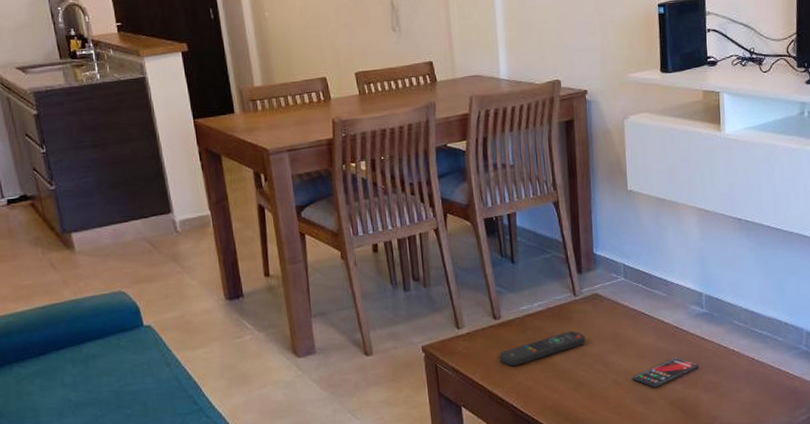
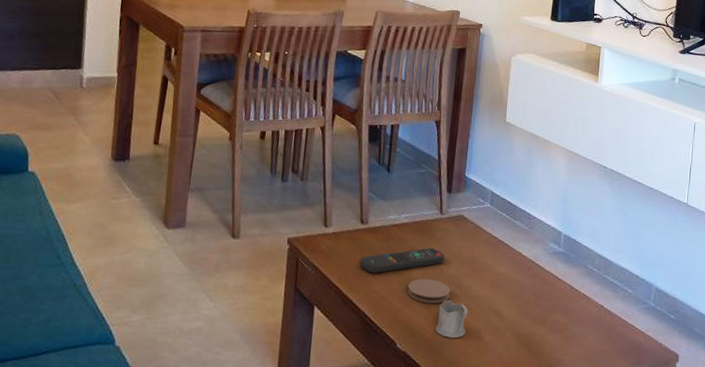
coaster: none [552,361,597,386] -> present [407,278,450,304]
tea glass holder: none [587,379,618,415] -> present [435,300,468,339]
smartphone: present [632,357,699,388] -> none [483,291,549,319]

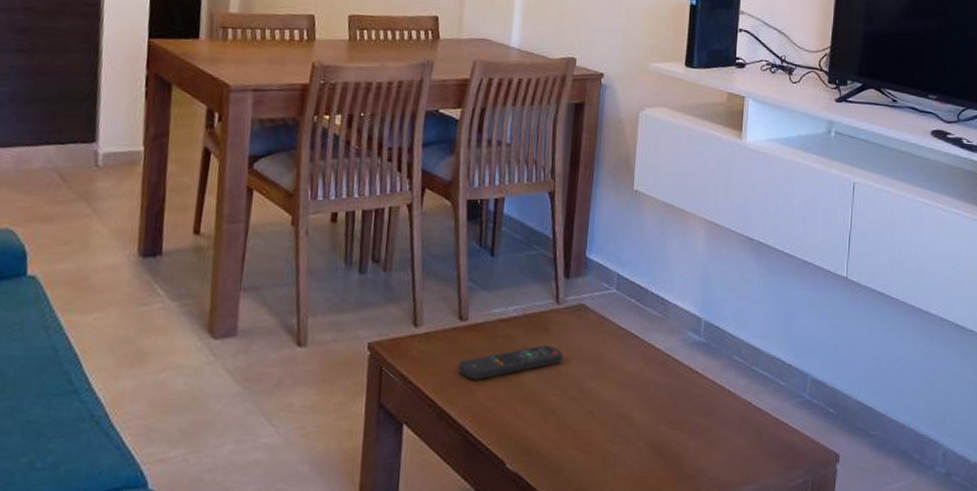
coaster: present [407,278,450,304] -> none [518,382,570,413]
tea glass holder: present [435,300,468,339] -> none [552,407,592,452]

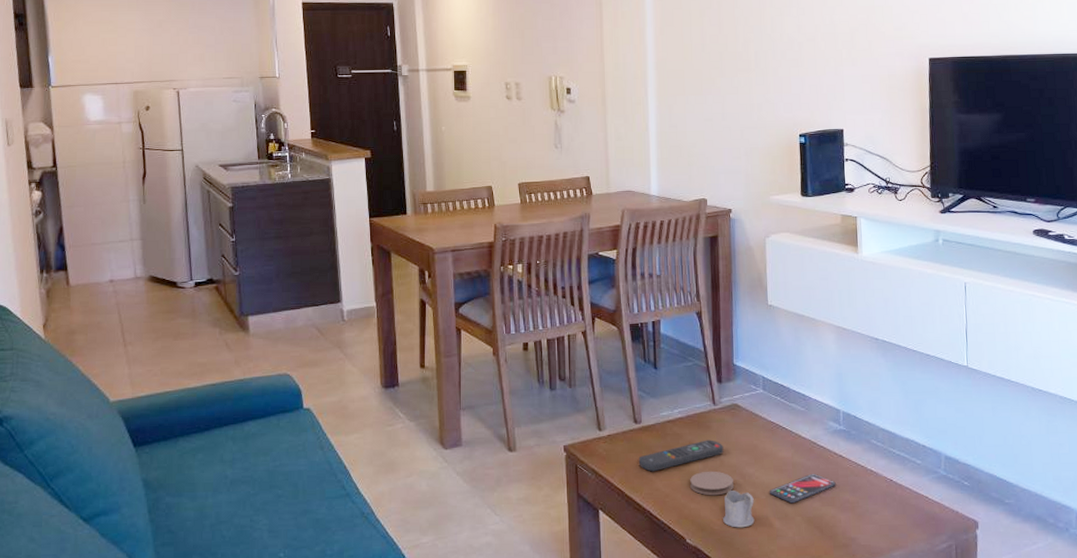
coaster: none [518,382,570,413] -> present [690,471,734,496]
tea glass holder: none [552,407,592,452] -> present [723,490,755,528]
smartphone: none [610,391,688,426] -> present [769,473,836,504]

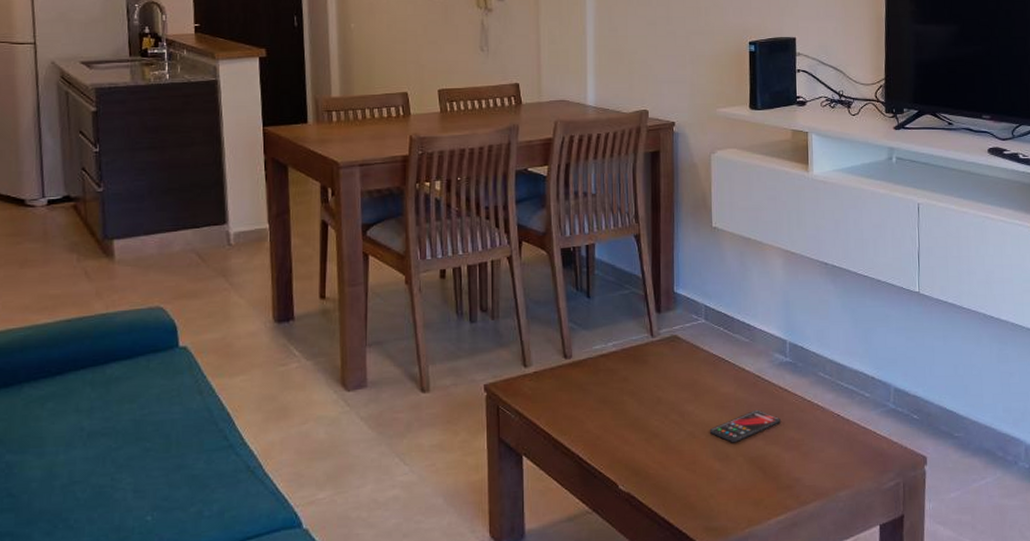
remote control: present [638,440,724,472] -> none [567,375,662,412]
coaster: present [690,471,734,496] -> none [624,409,671,437]
tea glass holder: present [723,490,755,528] -> none [659,430,693,472]

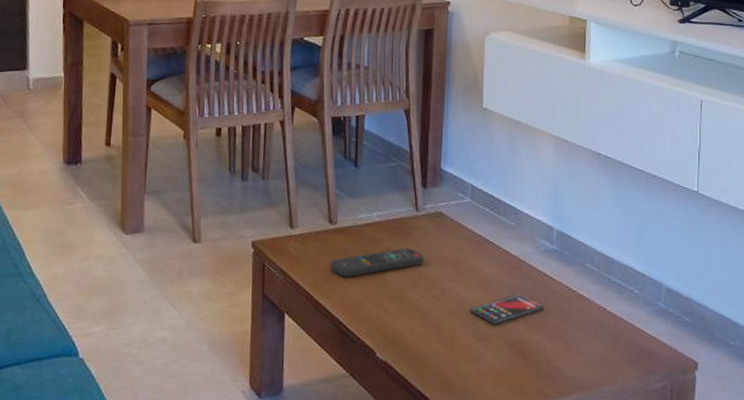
remote control: none [567,375,662,412] -> present [330,248,424,278]

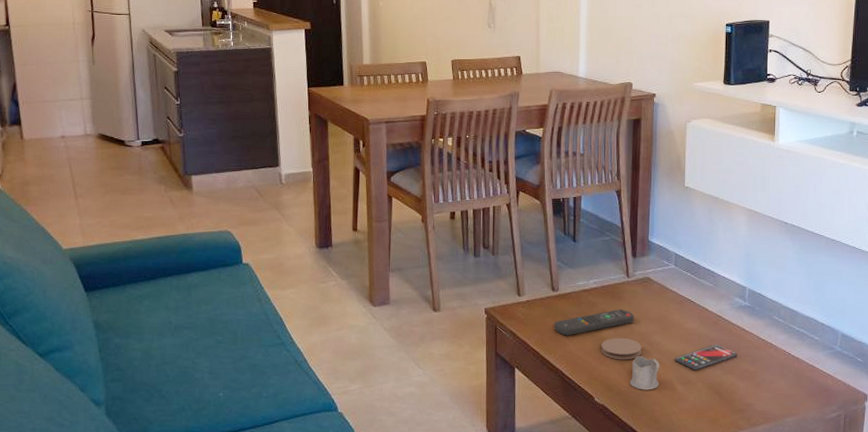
coaster: none [385,281,432,309] -> present [601,337,642,360]
tea glass holder: none [418,305,453,347] -> present [630,356,660,390]

